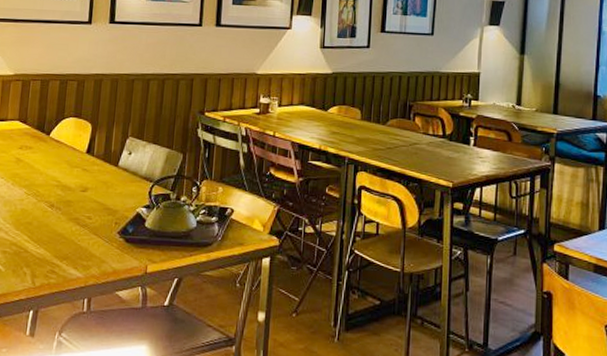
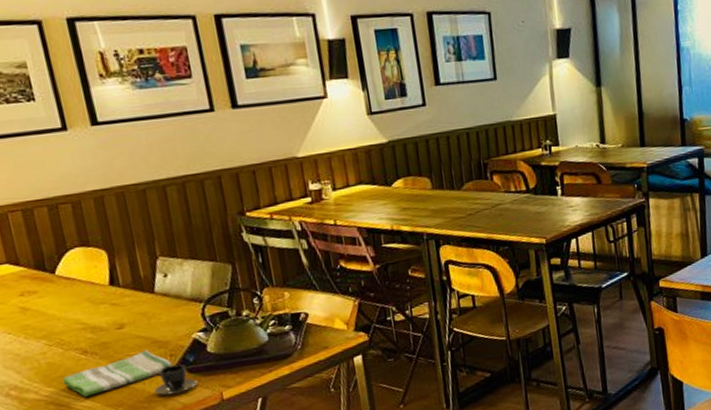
dish towel: none [28,213,115,245] -> present [62,349,173,397]
teacup: none [94,231,130,259] -> present [154,364,197,396]

